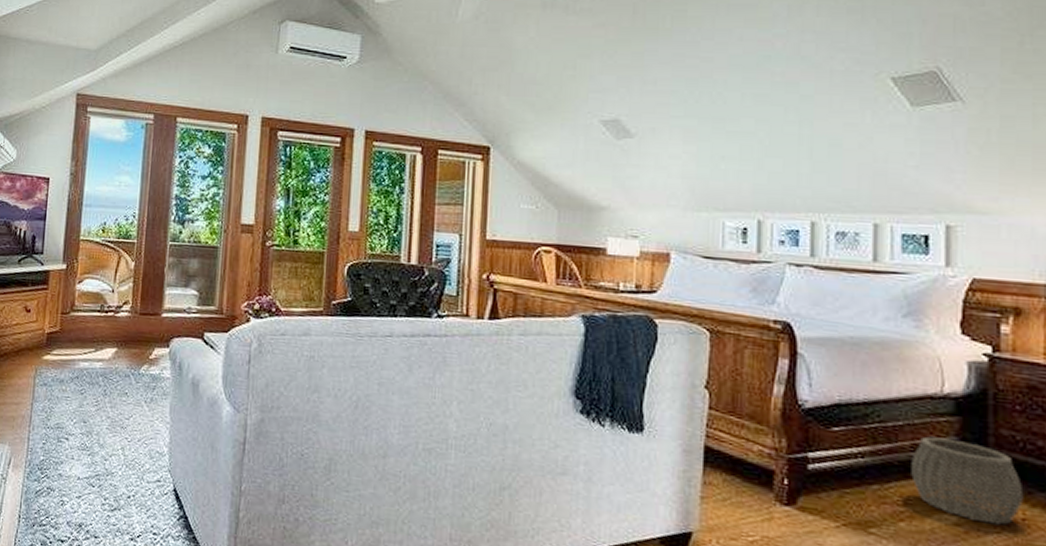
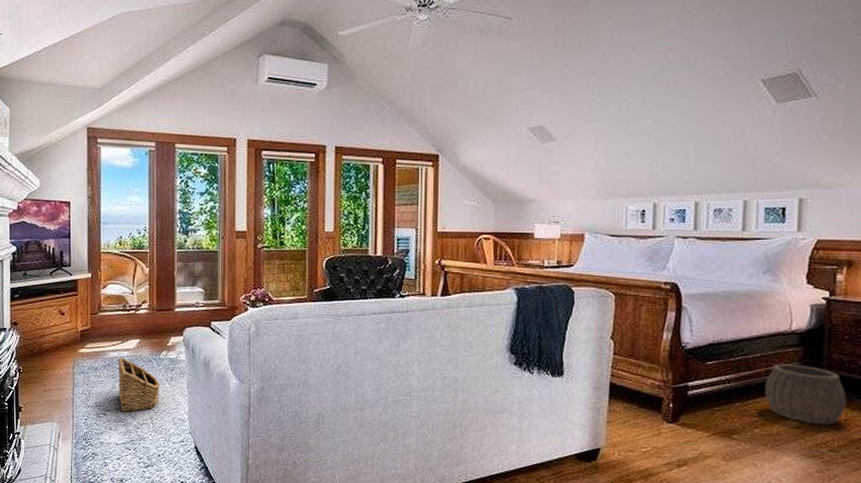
basket: none [86,369,137,438] -> present [118,358,160,412]

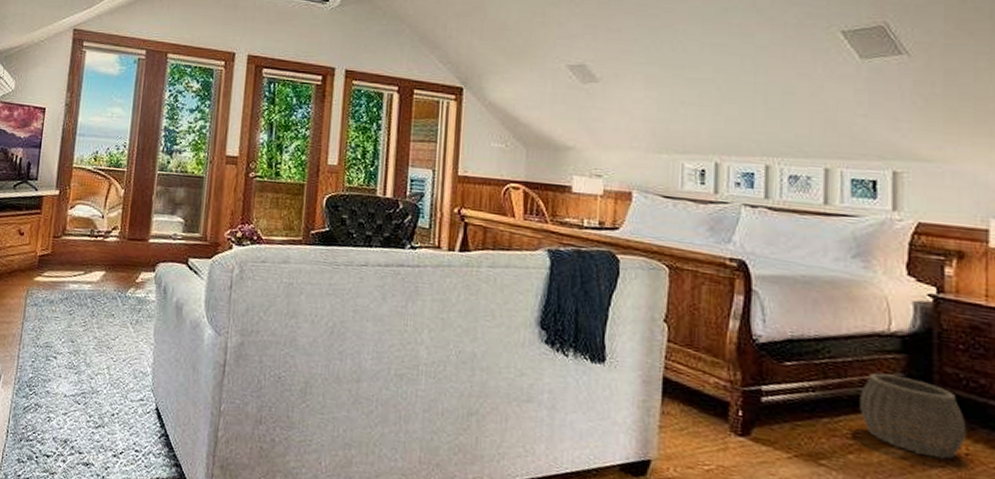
basket: present [118,358,160,412] -> none [74,291,123,357]

